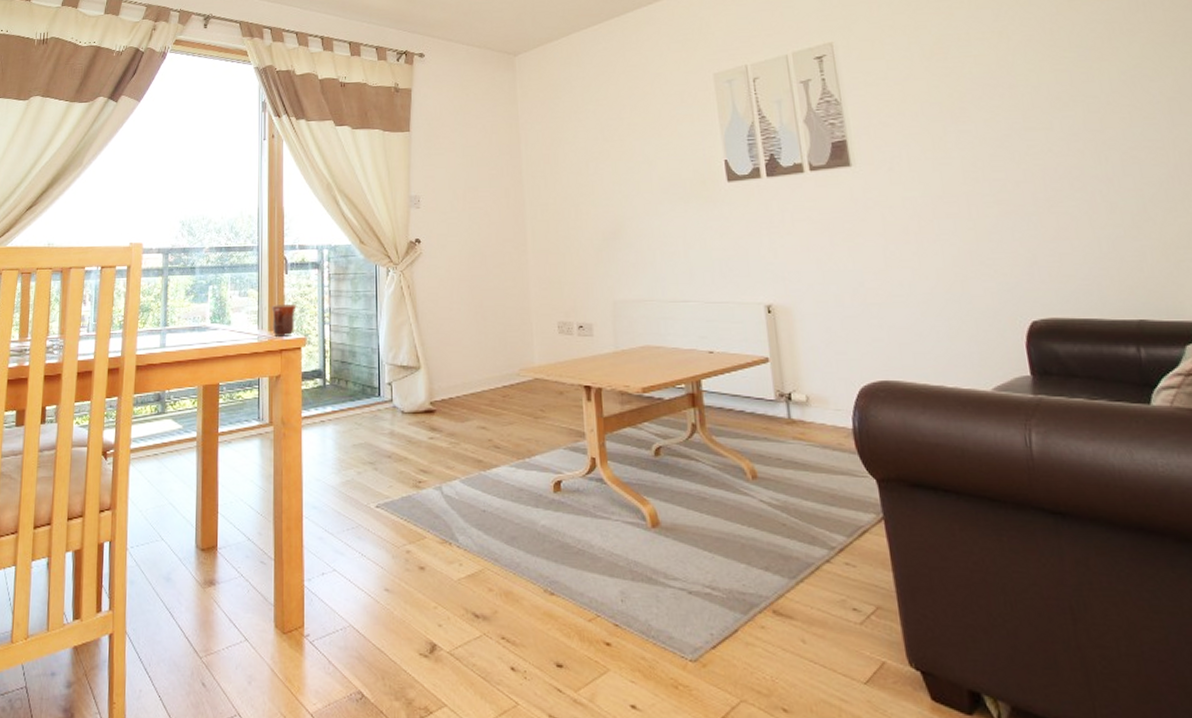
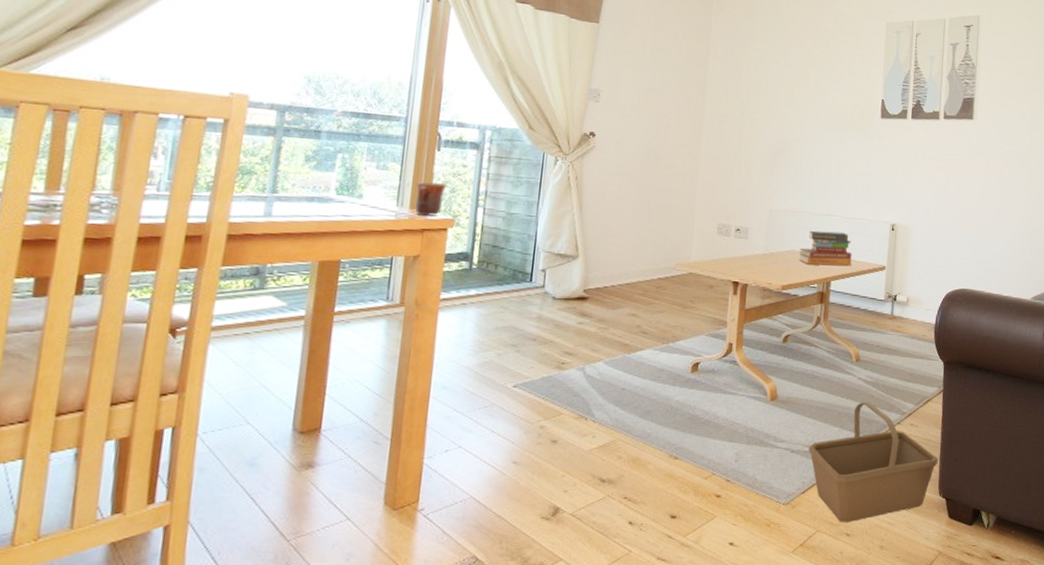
books: none [655,320,723,361] -> present [798,230,852,266]
basket: none [710,532,898,693] -> present [808,402,938,522]

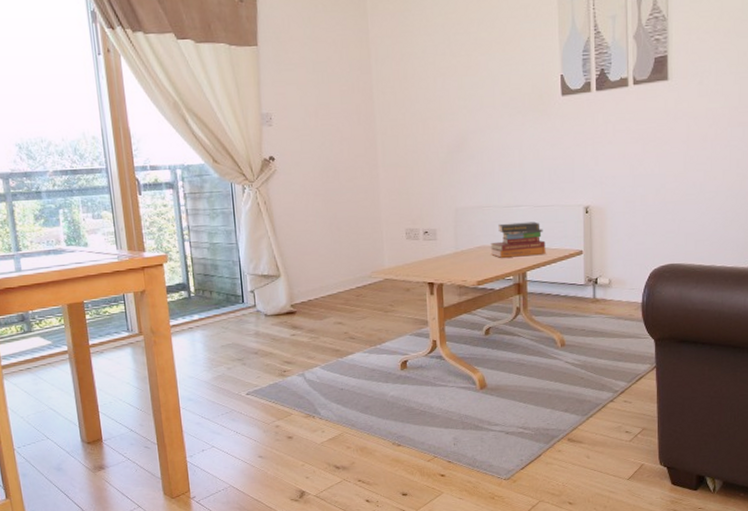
mug: present [415,182,447,216] -> none [127,224,154,255]
basket: present [808,402,938,522] -> none [523,383,656,493]

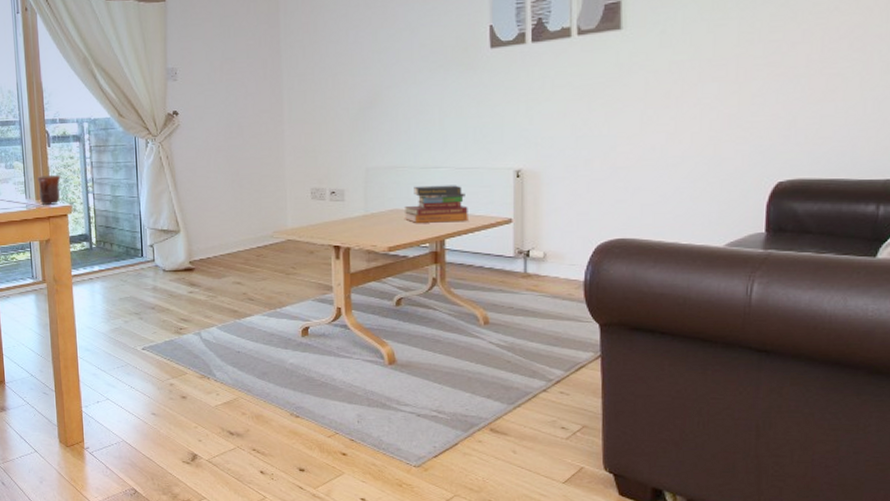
mug: none [127,224,154,255] -> present [36,175,61,205]

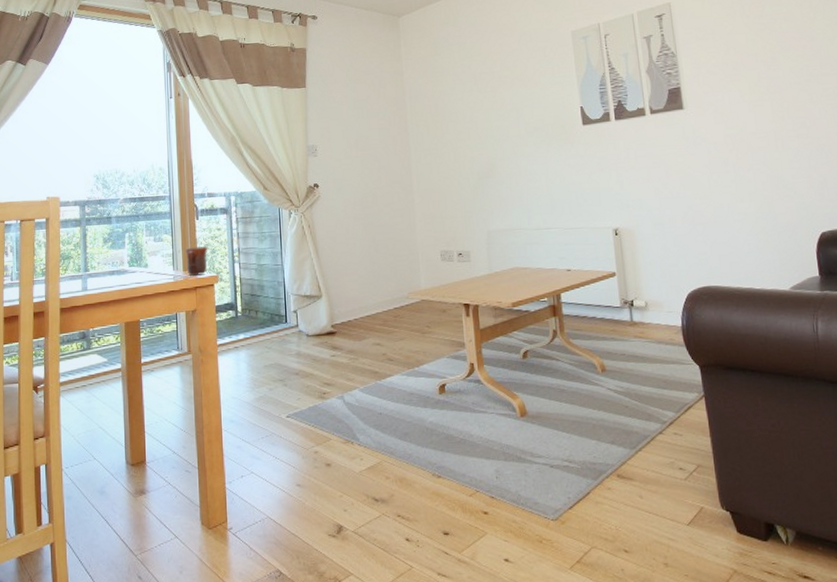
books: present [404,185,468,223] -> none [523,244,579,280]

